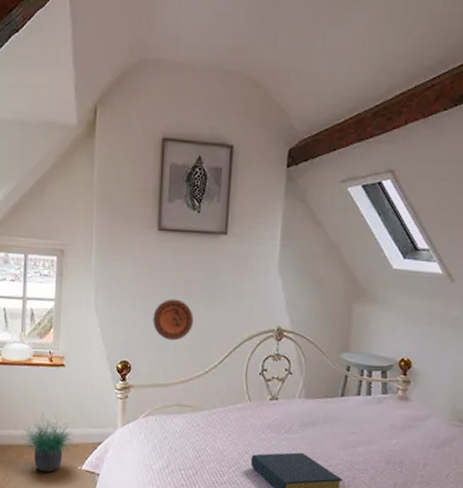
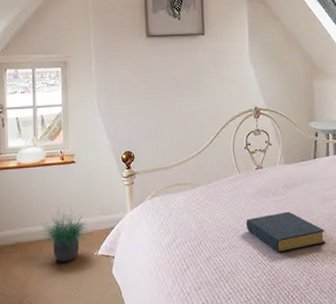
decorative plate: present [153,298,193,341] -> none [149,93,184,129]

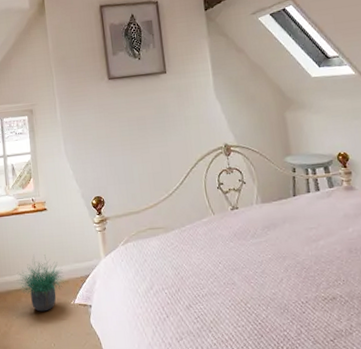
hardback book: present [246,211,326,253] -> none [225,254,316,300]

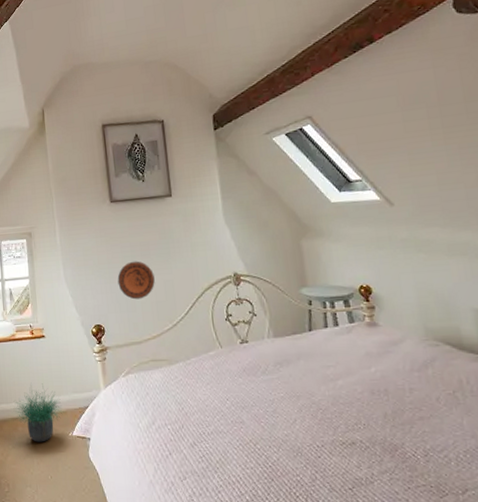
decorative plate: none [116,134,152,172] -> present [117,261,155,300]

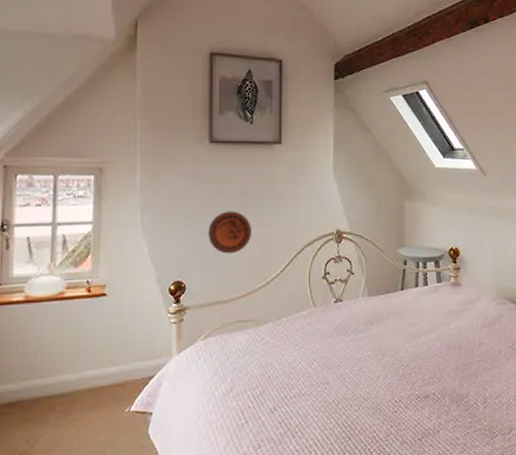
potted plant: present [13,383,64,442] -> none [52,351,122,423]

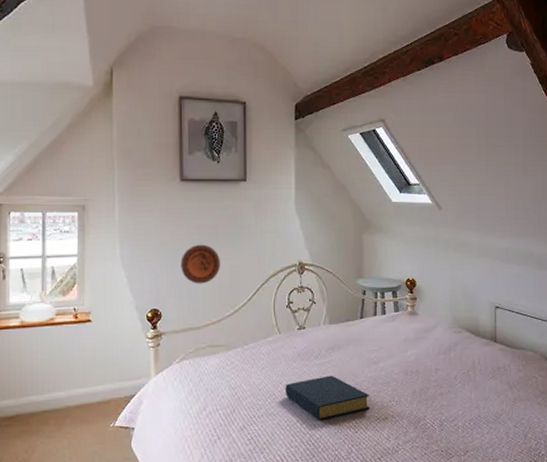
hardback book: none [319,351,411,400] -> present [285,375,370,420]

